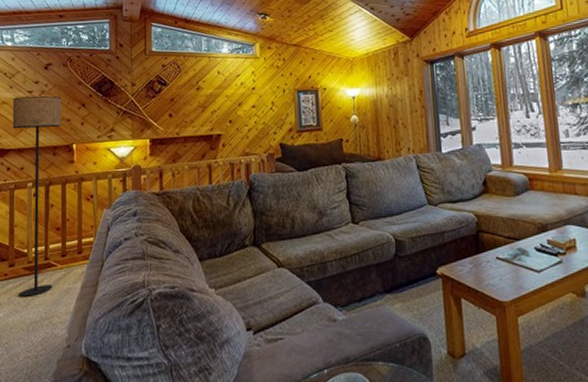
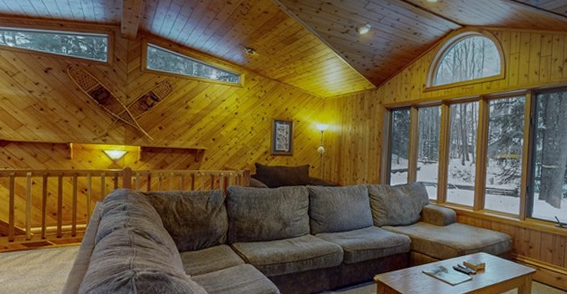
floor lamp: present [12,96,61,298] -> none [13,95,60,268]

